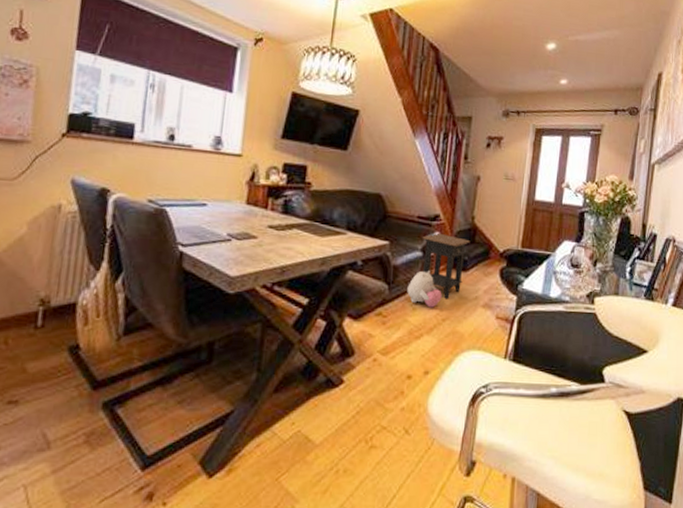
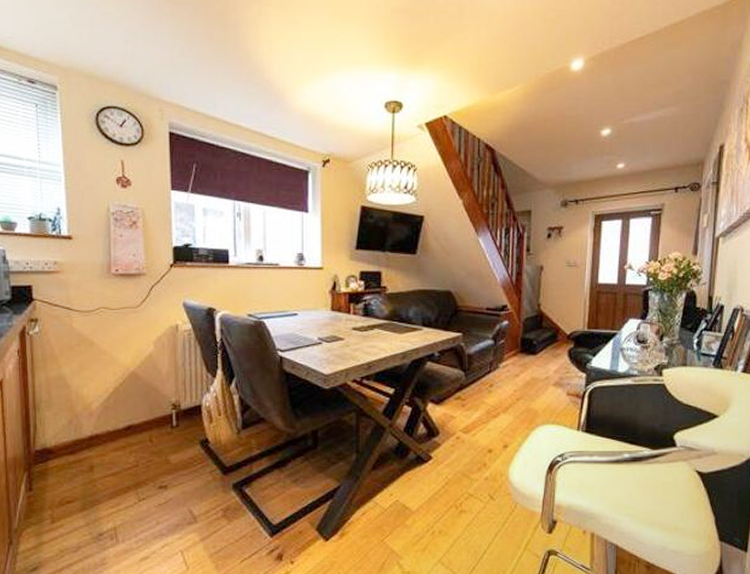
plush toy: present [407,271,442,308] -> none [482,357,515,389]
side table: present [422,233,470,299] -> none [492,321,538,381]

